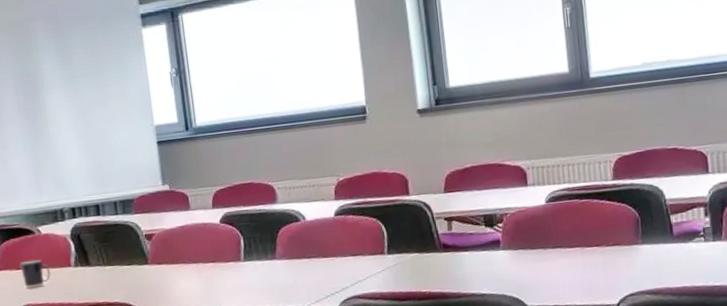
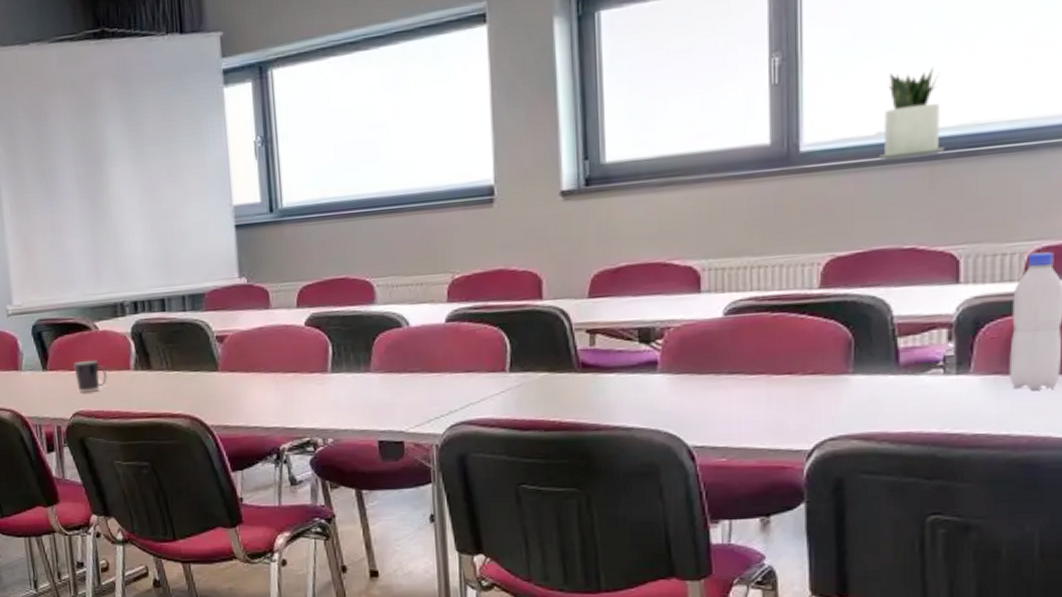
planter: none [645,15,689,84] -> present [879,67,944,161]

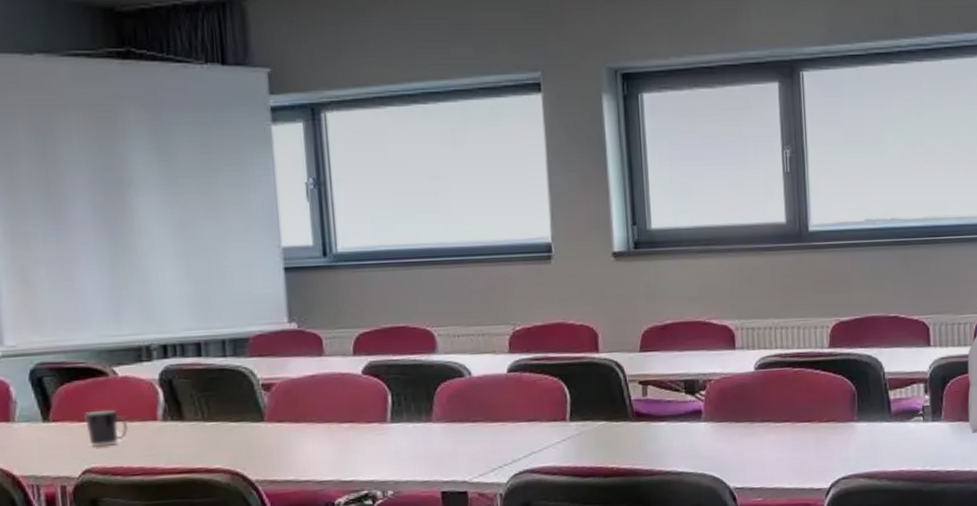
planter: present [879,67,944,161] -> none [868,170,914,243]

